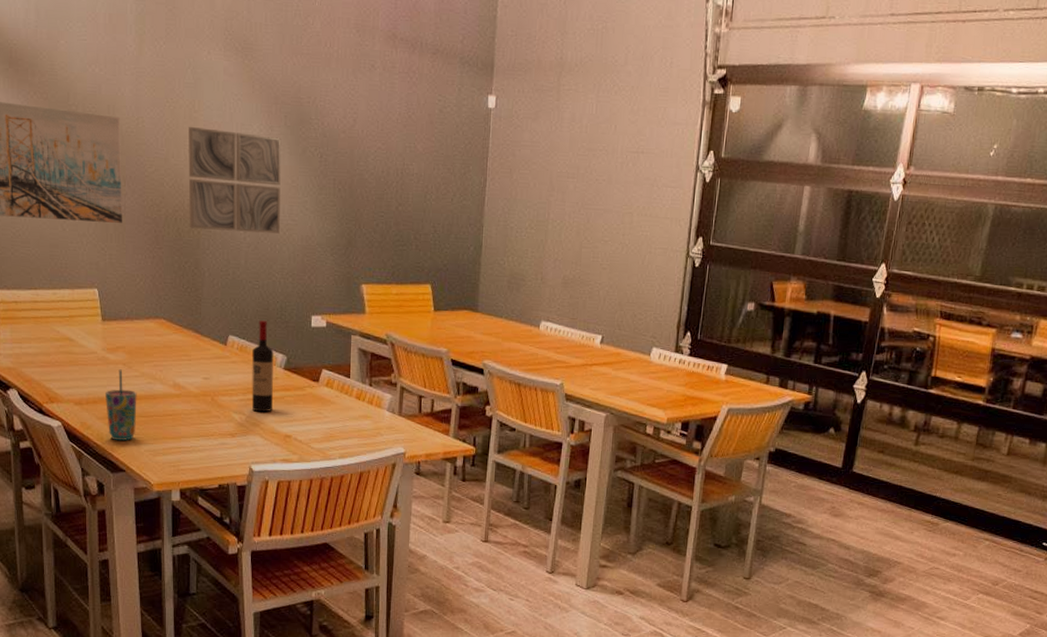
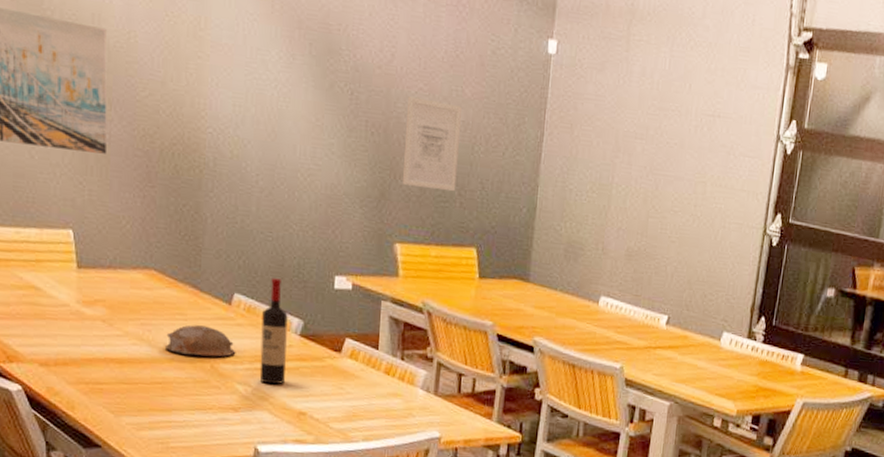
cup: present [106,369,137,441] -> none [79,326,119,411]
bowl: none [173,364,232,391] -> present [164,325,236,357]
wall art: present [188,126,282,234] -> none [189,46,305,179]
wall art: none [365,155,415,236] -> present [401,96,462,192]

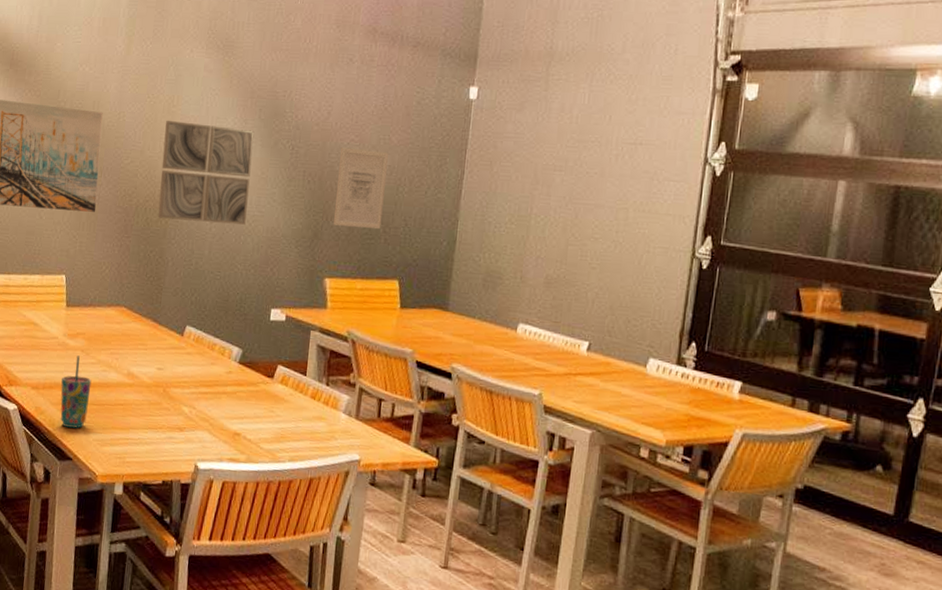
cup: none [79,326,119,411] -> present [60,355,92,429]
bowl: present [164,325,236,357] -> none [127,354,185,382]
wall art: none [189,46,305,179] -> present [157,120,255,225]
wine bottle: present [259,278,288,385] -> none [202,312,230,407]

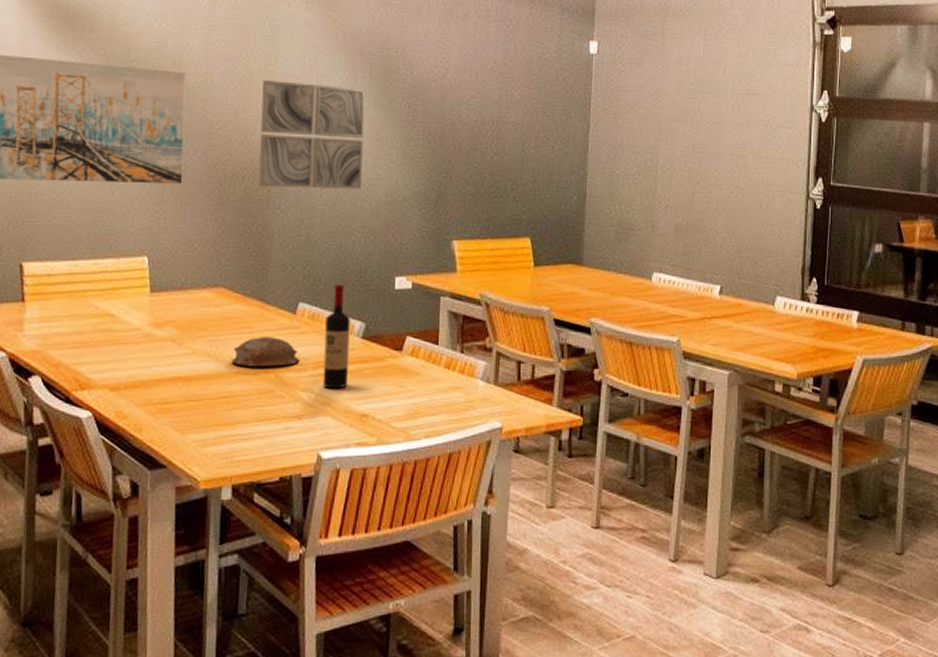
cup: present [60,355,92,429] -> none [148,347,187,430]
bowl: none [127,354,185,382] -> present [231,337,300,367]
wine bottle: none [202,312,230,407] -> present [322,284,350,389]
wall art: present [332,147,388,230] -> none [457,104,511,187]

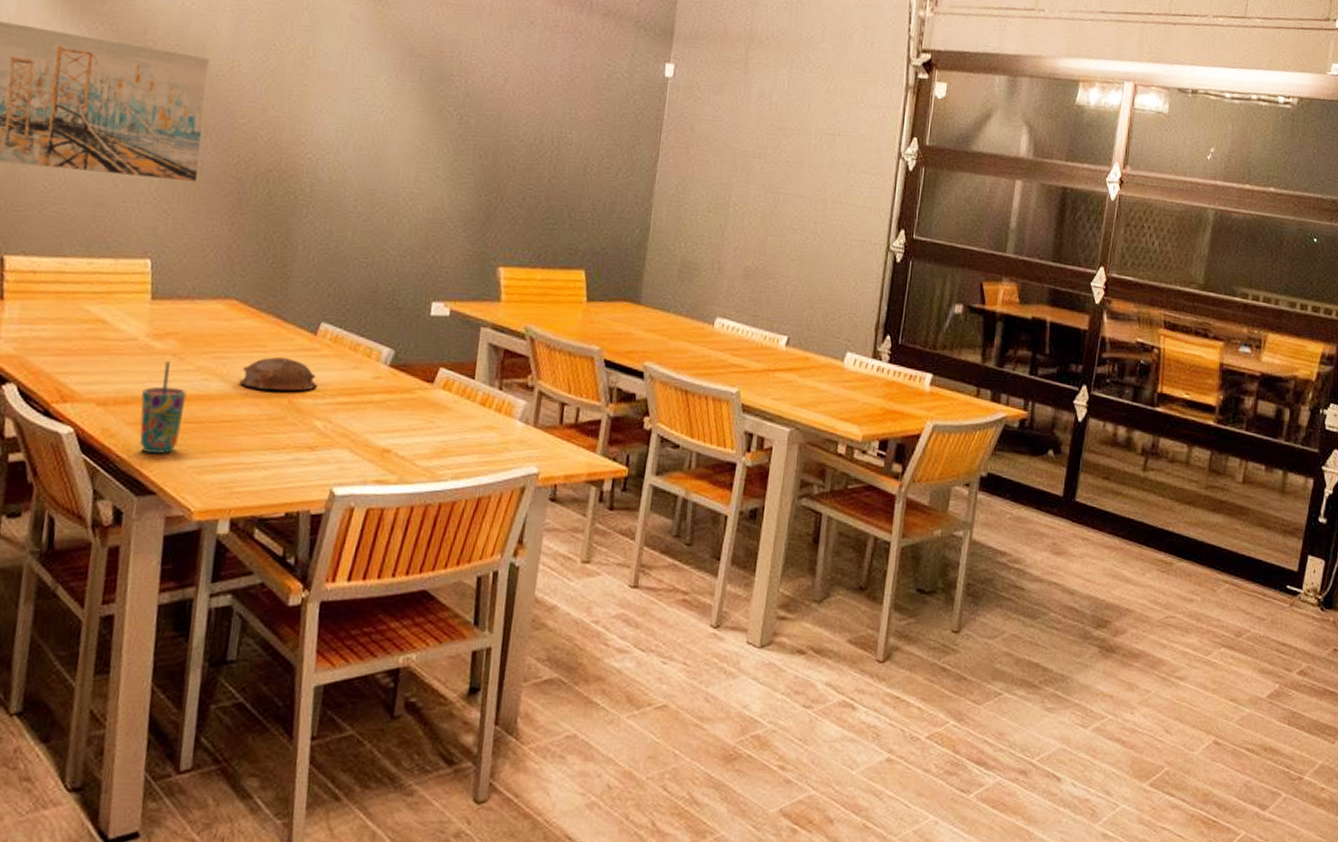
cup: none [148,347,187,430] -> present [139,361,187,454]
wall art: present [258,79,366,189] -> none [284,74,414,203]
wine bottle: present [322,284,350,389] -> none [341,305,378,420]

